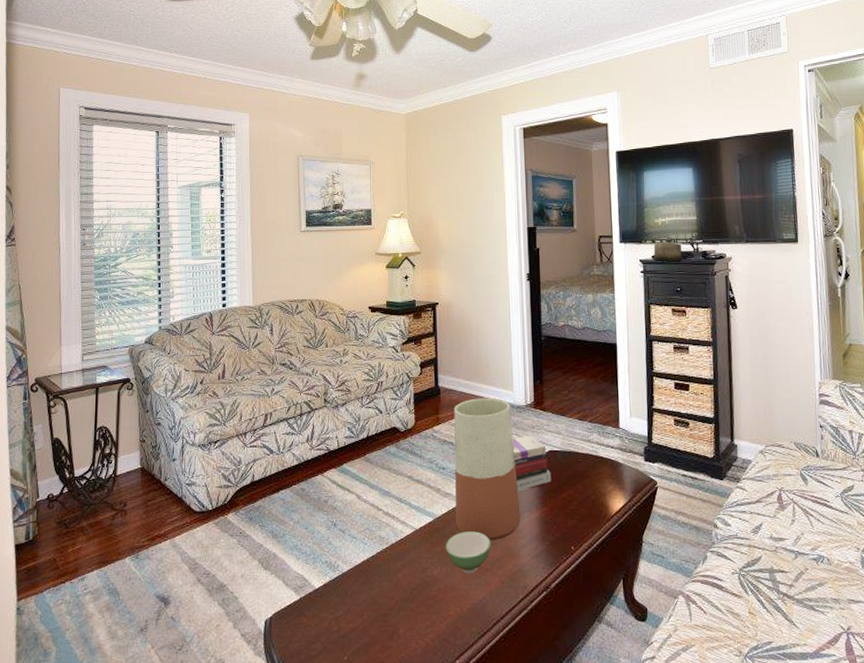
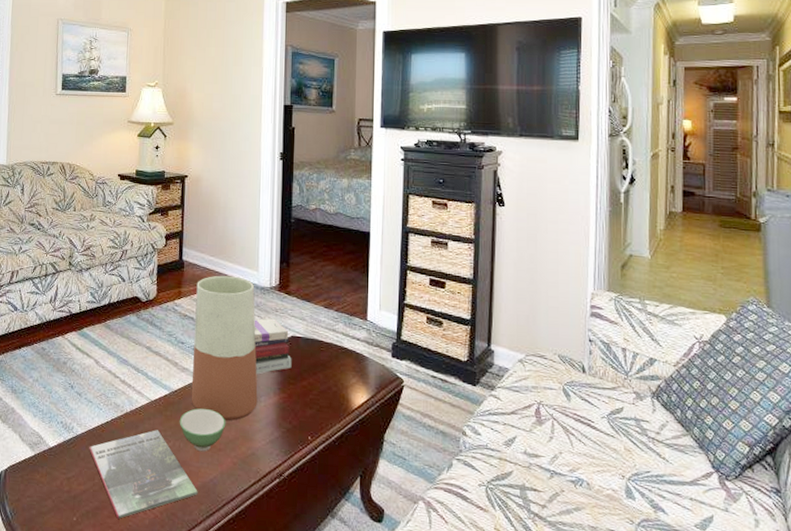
magazine: none [356,558,468,652] -> present [89,430,198,519]
decorative box: present [653,241,682,262] -> none [417,129,448,152]

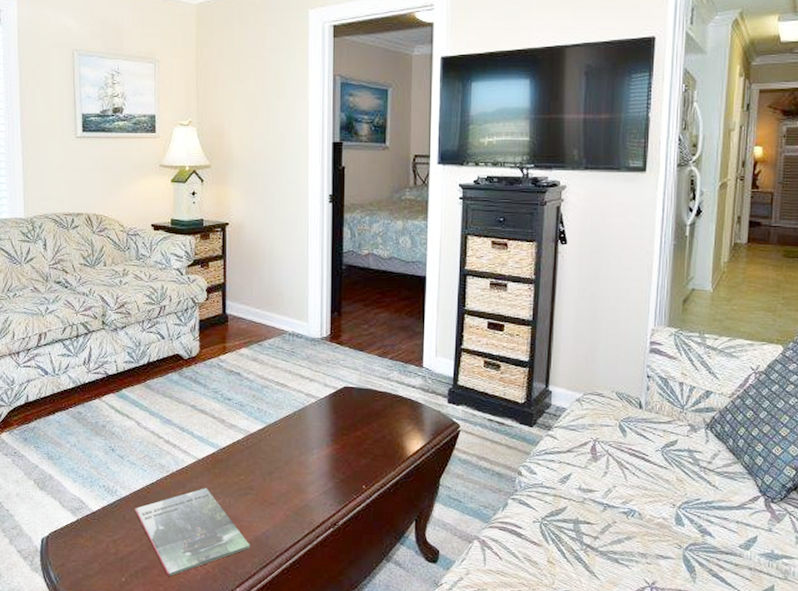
bowl: present [179,408,226,452] -> none [228,463,278,507]
vase: present [191,275,258,421] -> none [240,328,310,475]
books: present [254,318,292,375] -> none [304,370,345,427]

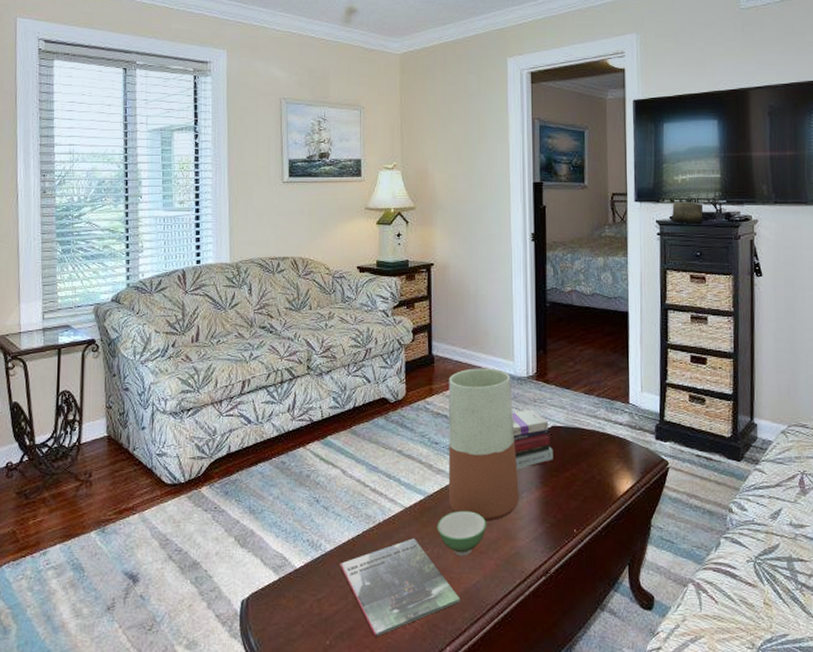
bowl: none [228,463,278,507] -> present [437,510,487,557]
vase: none [240,328,310,475] -> present [448,368,519,522]
books: none [304,370,345,427] -> present [512,409,553,470]
decorative box: none [476,165,510,188] -> present [672,201,704,224]

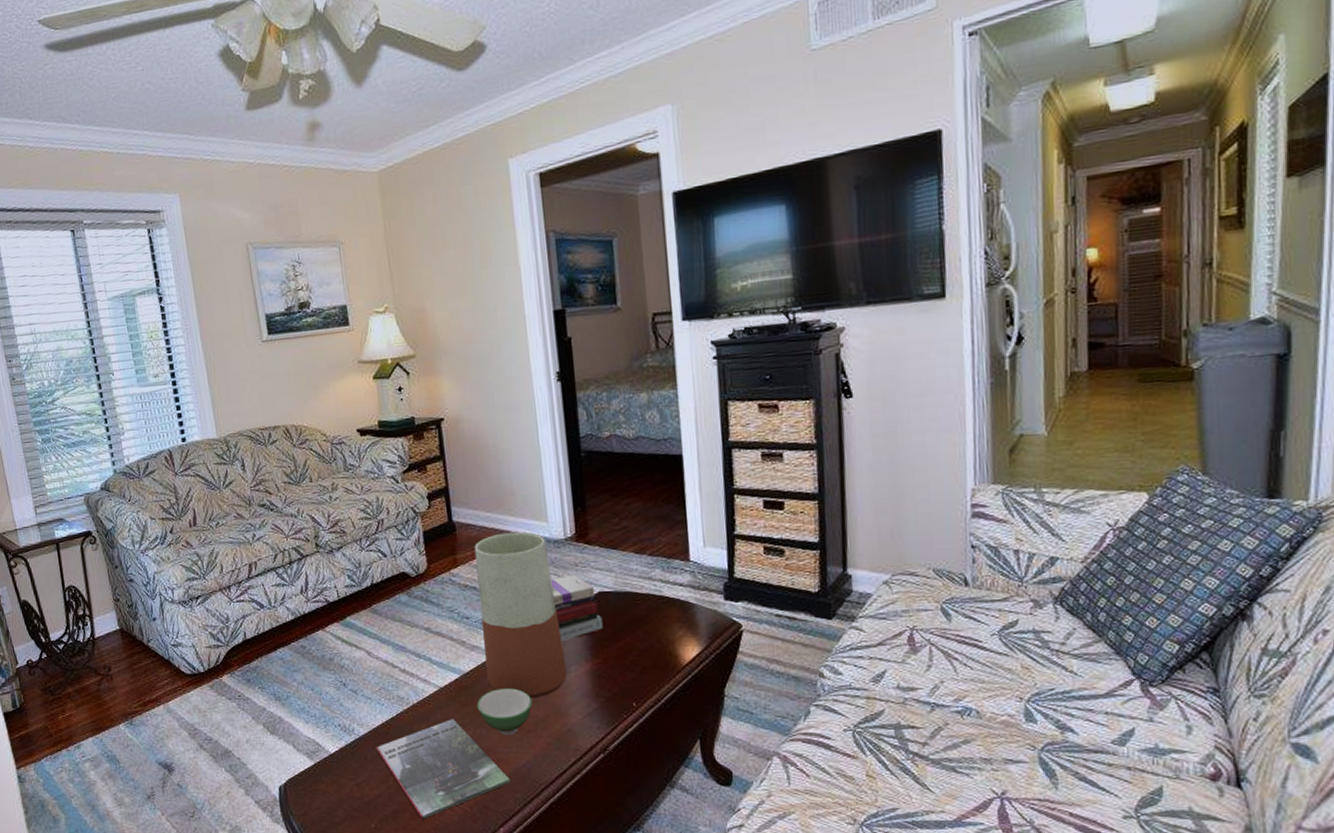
decorative box: present [672,201,704,224] -> none [730,313,772,342]

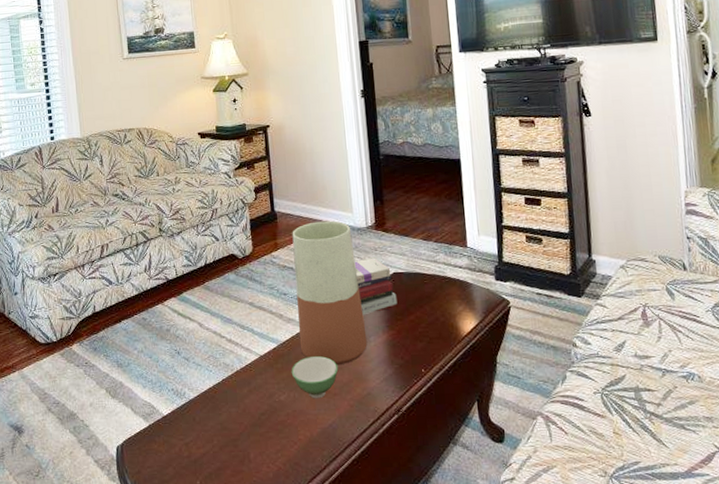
magazine: present [376,719,511,819] -> none [203,384,319,476]

